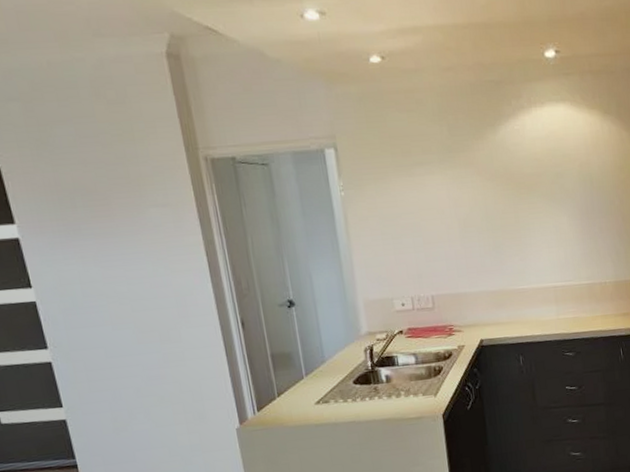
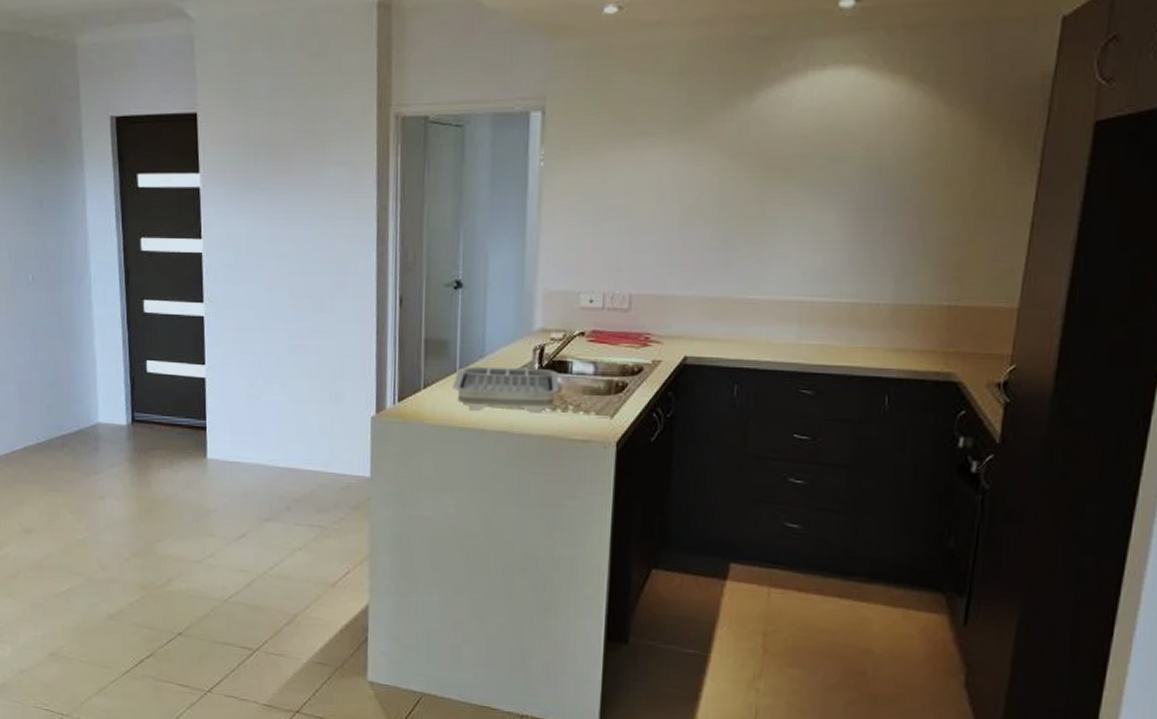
dish rack: none [303,365,392,409] -> present [453,366,560,413]

